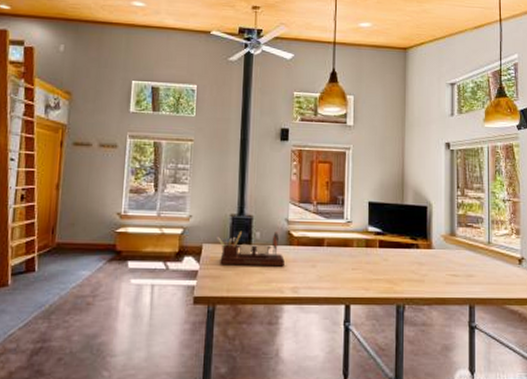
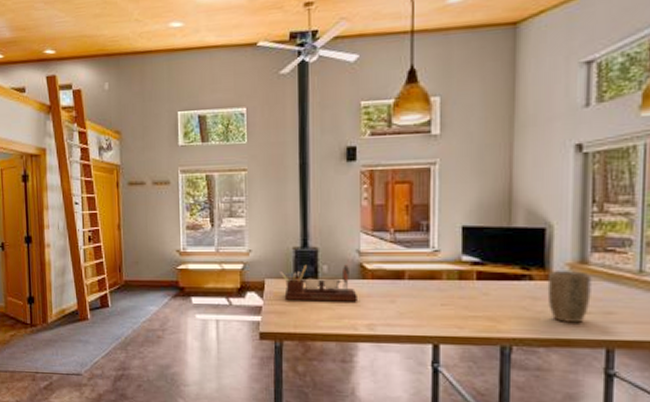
plant pot: none [429,241,458,284] -> present [547,271,592,323]

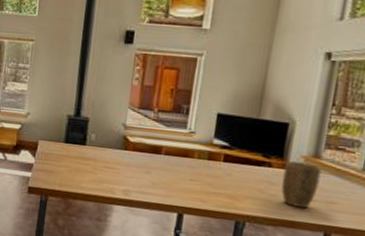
desk organizer: present [279,264,357,302] -> none [52,131,118,170]

